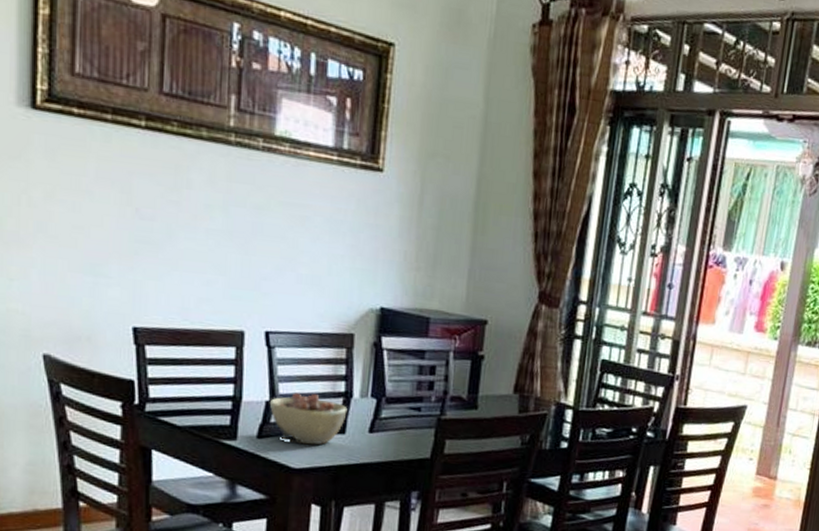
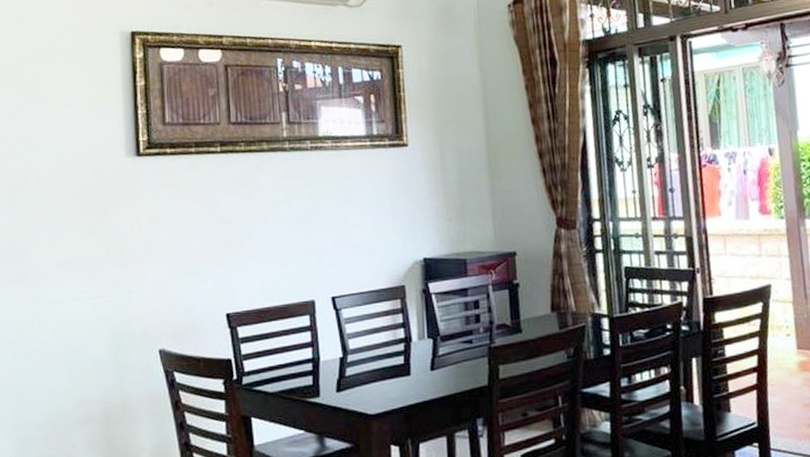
bowl: present [269,393,348,445] -> none [342,343,409,392]

